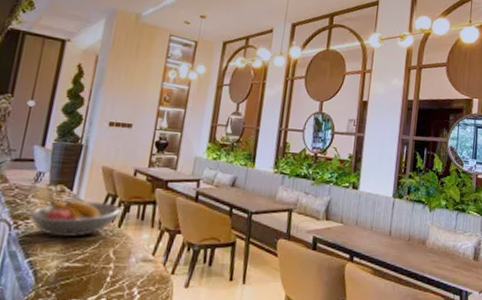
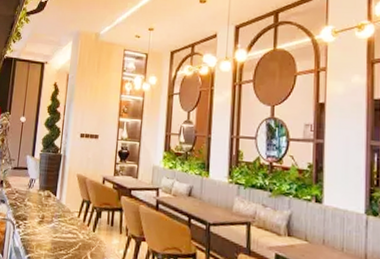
fruit bowl: present [29,200,121,238] -> none [26,204,94,238]

